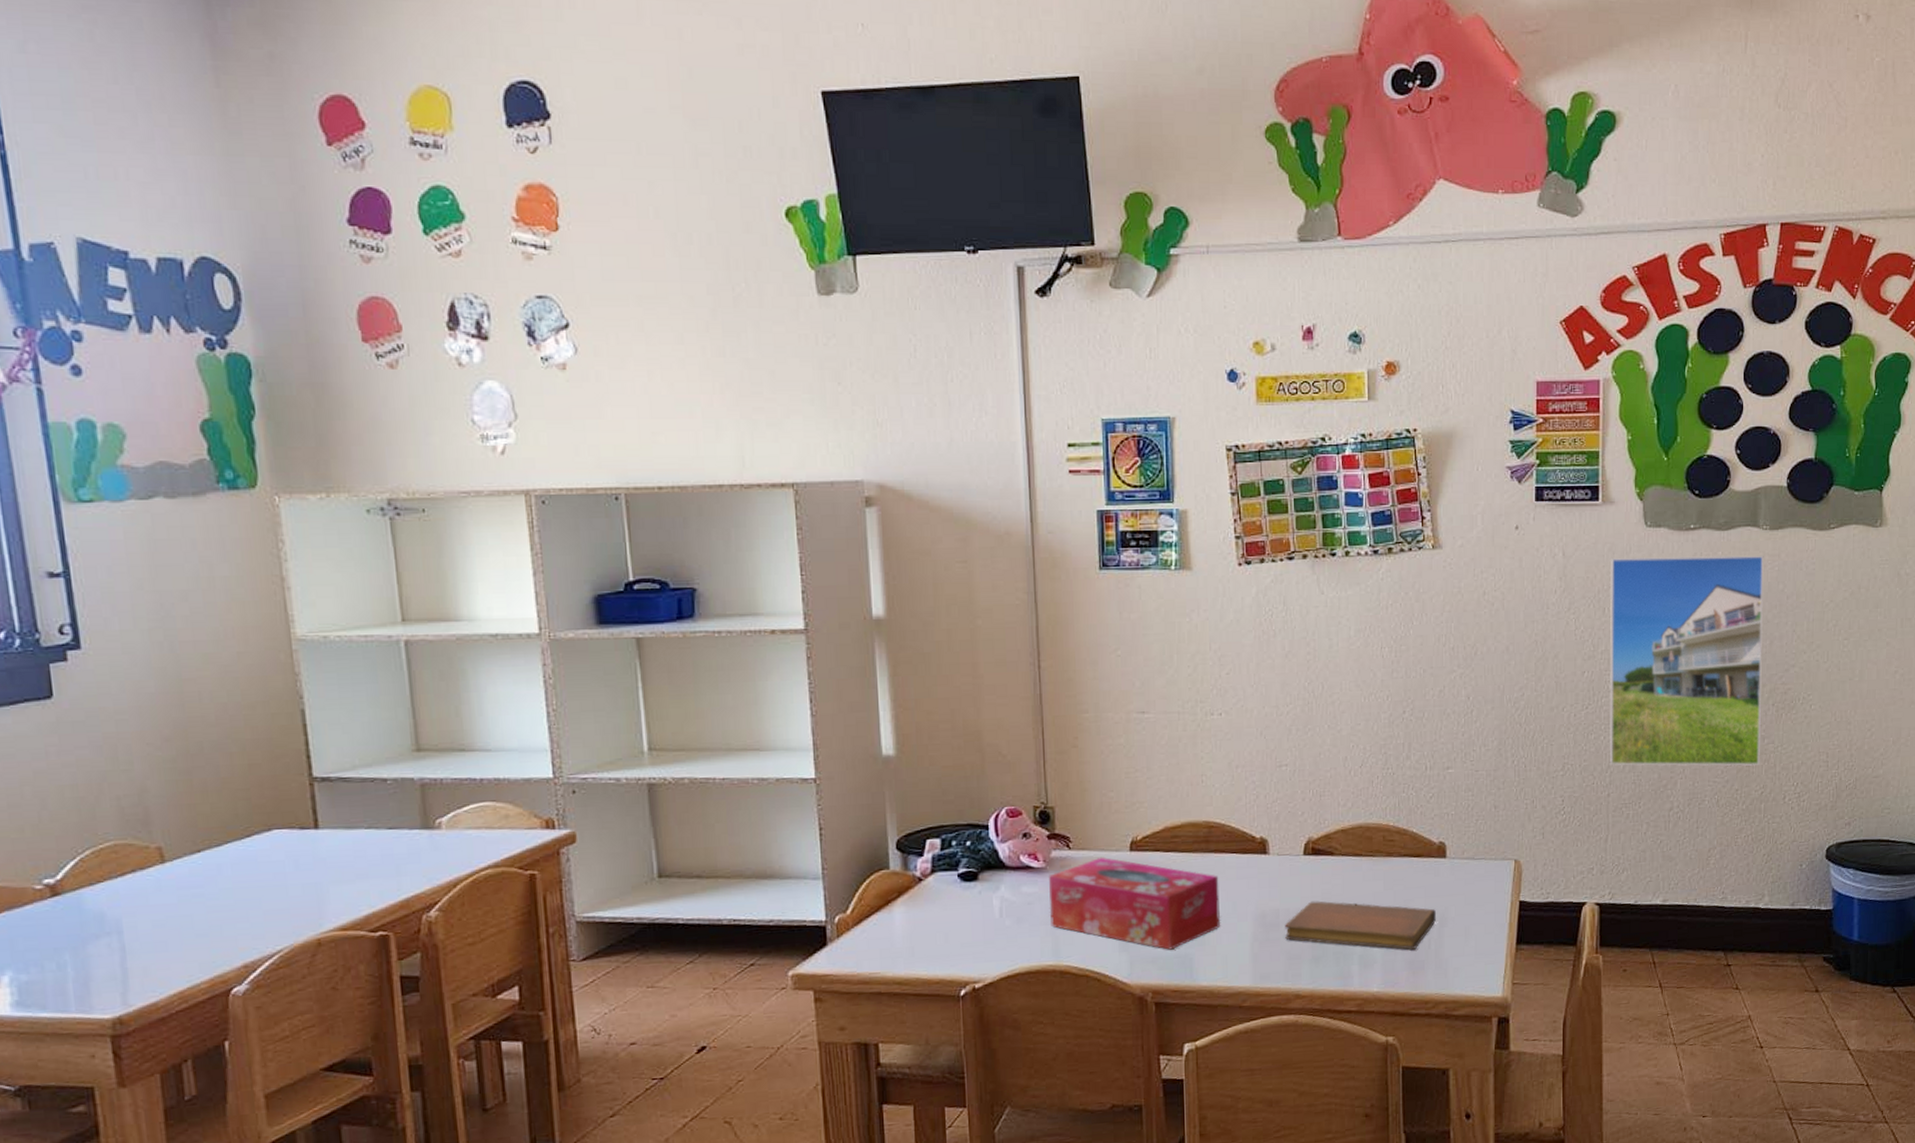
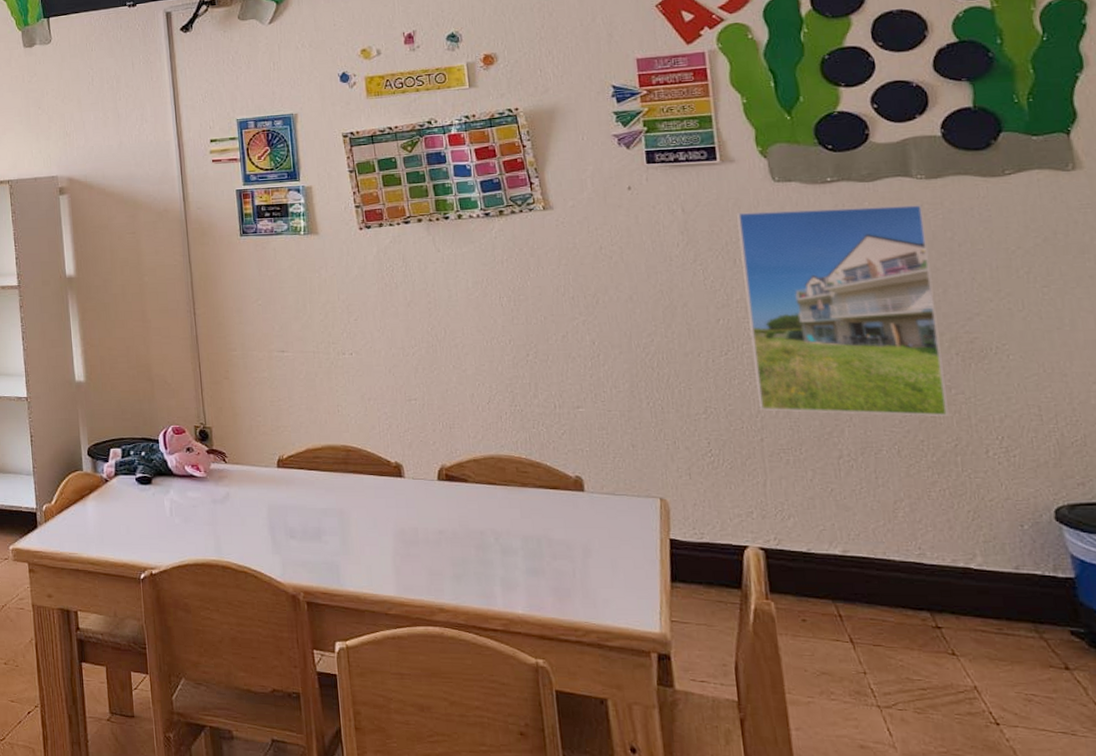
tissue box: present [1049,856,1221,950] -> none [209,471,364,556]
notebook: present [1285,901,1436,950] -> none [424,523,579,577]

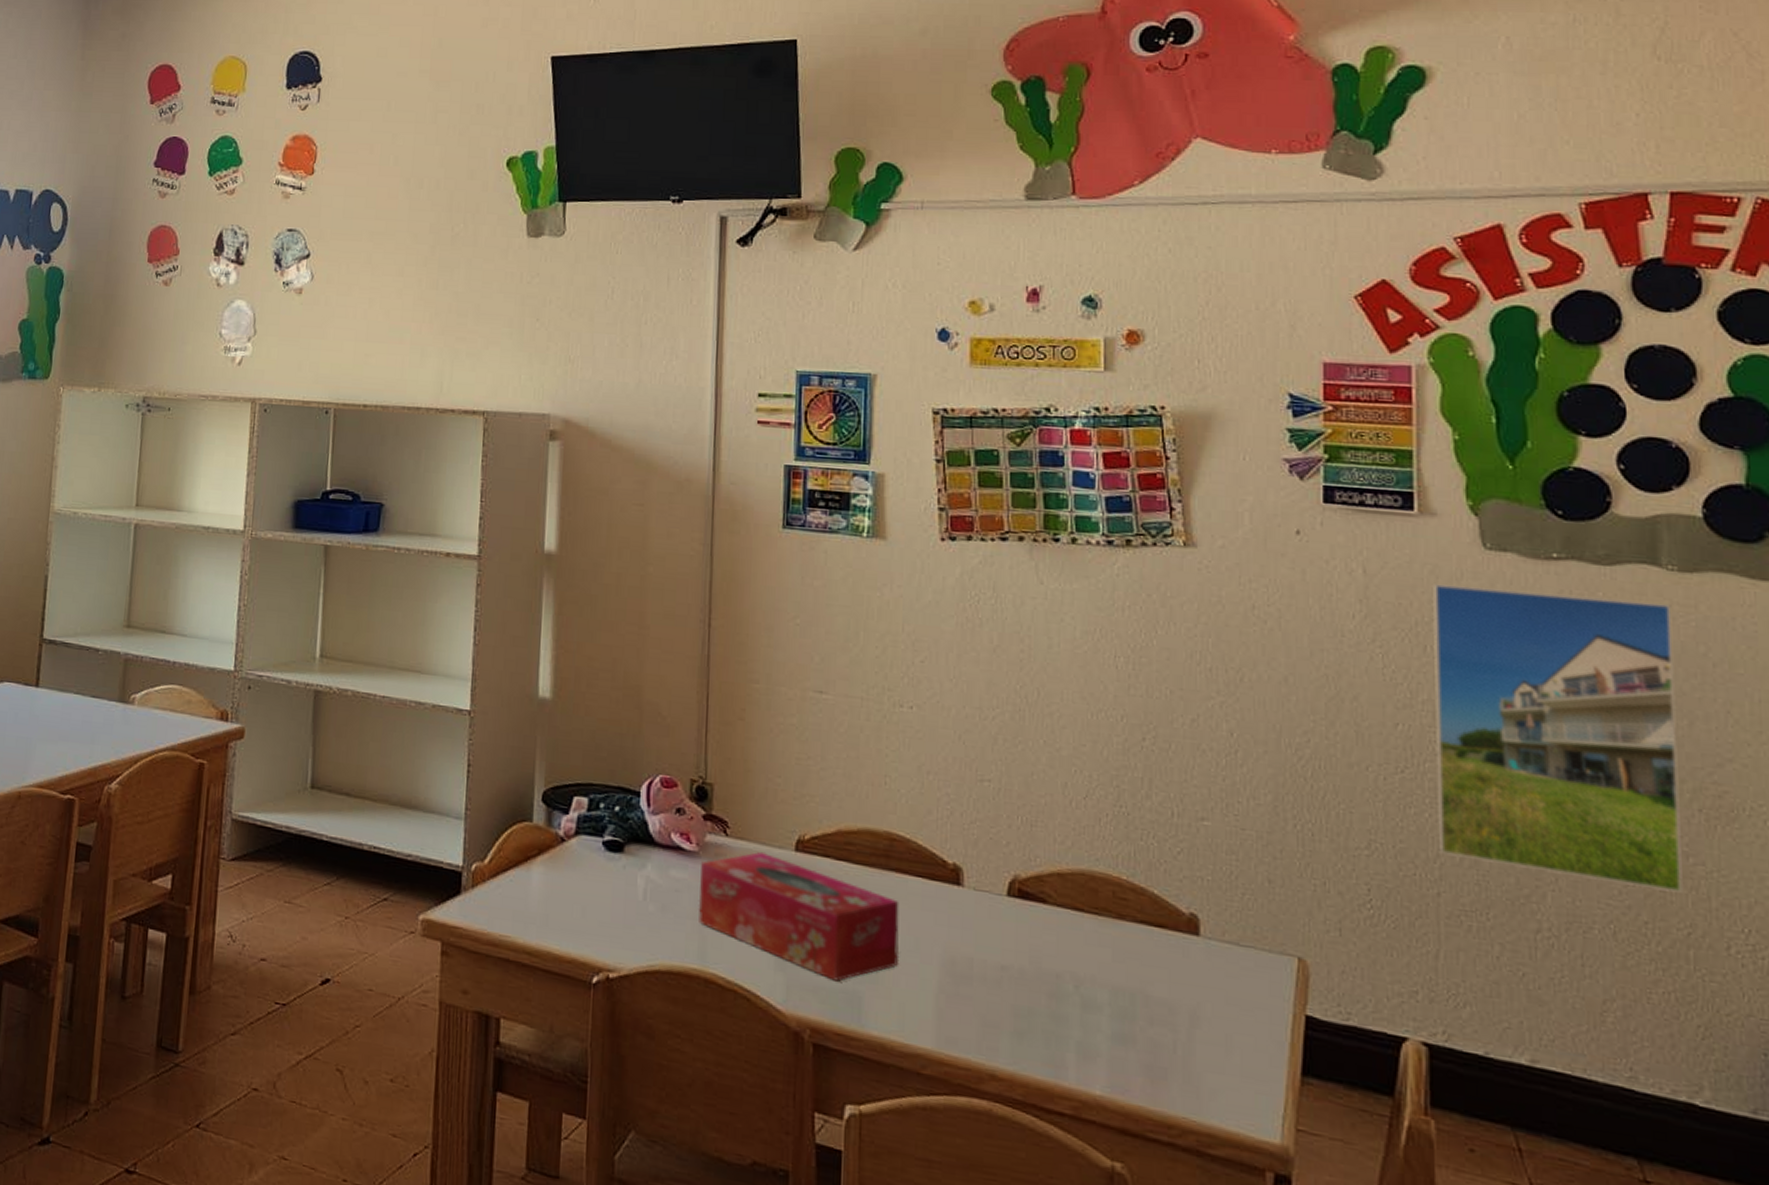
tissue box: none [209,471,364,556] -> present [698,851,900,982]

